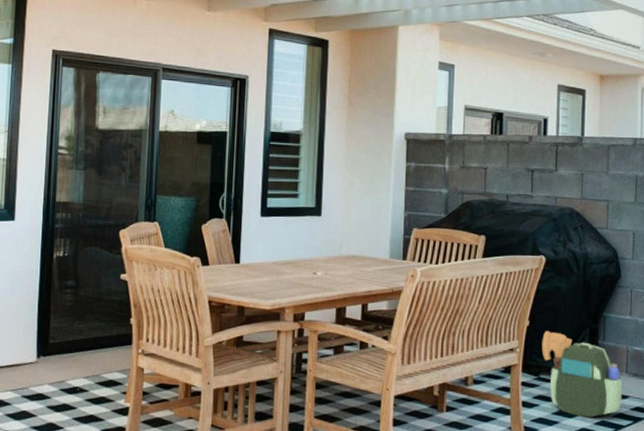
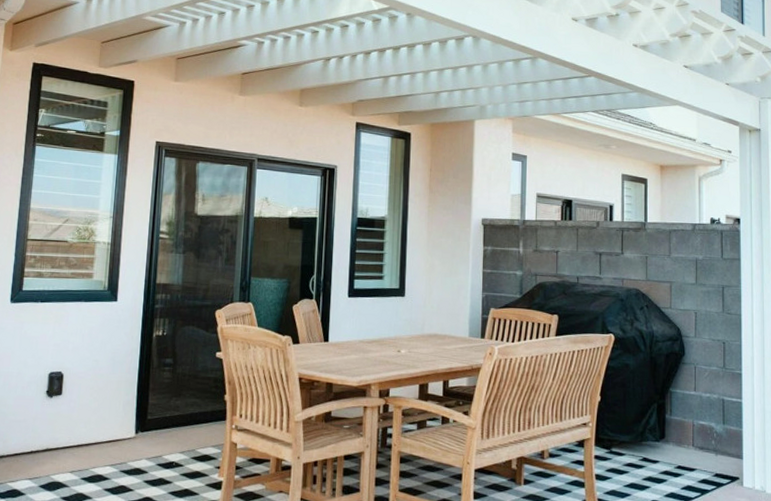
backpack: present [542,330,623,418] -> none [613,405,690,490]

